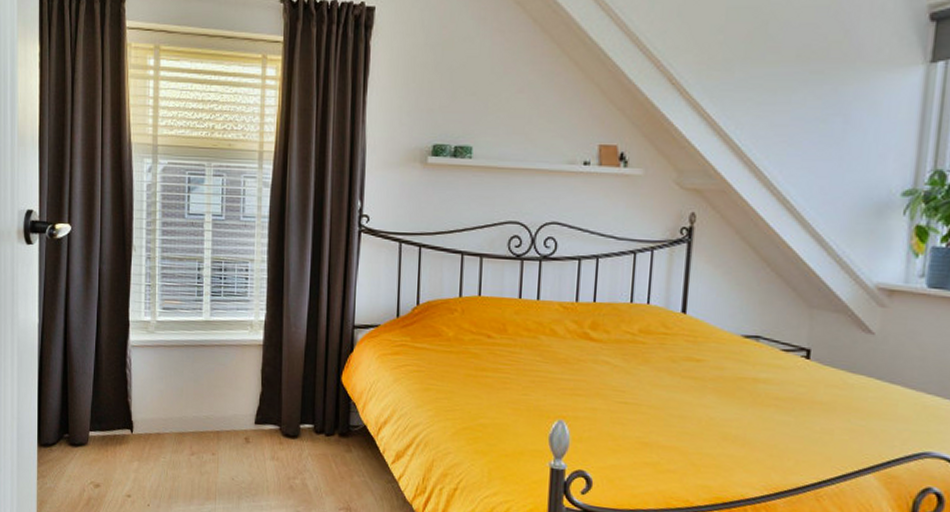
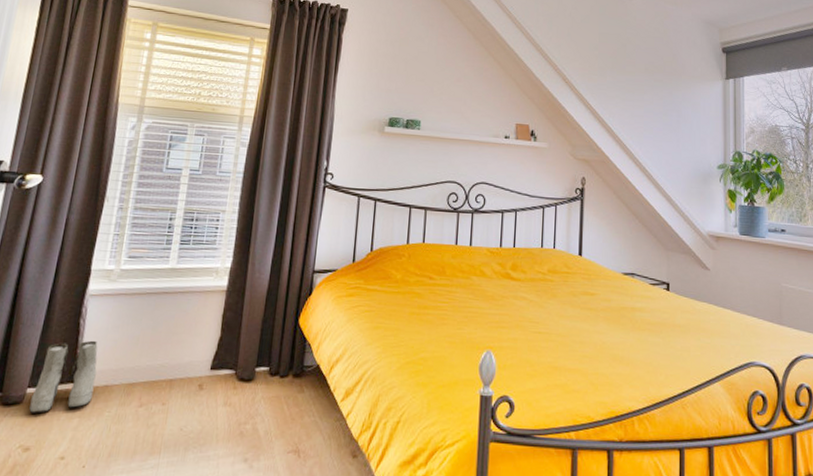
boots: none [94,390,148,455] -> present [29,340,98,413]

